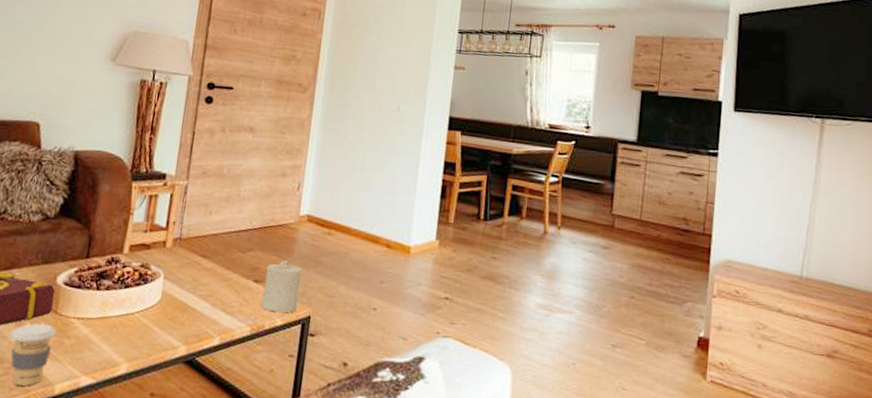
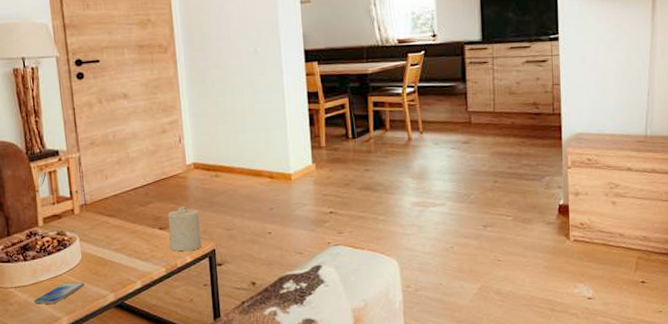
smartphone: none [94,323,157,346] -> present [34,282,85,305]

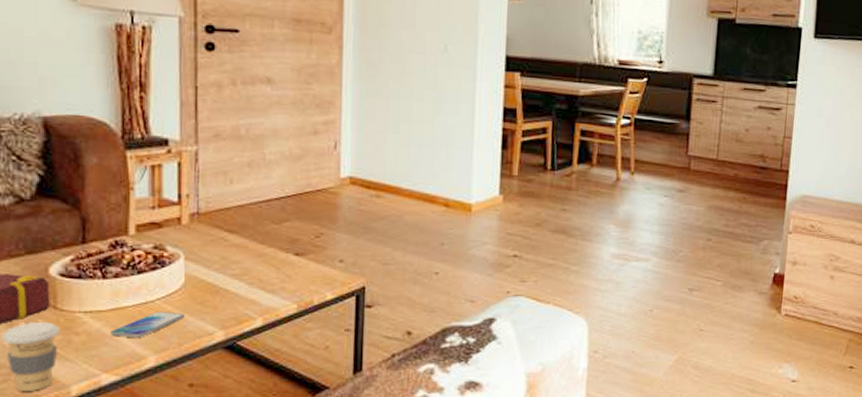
candle: present [167,205,202,252] -> none [307,228,350,286]

